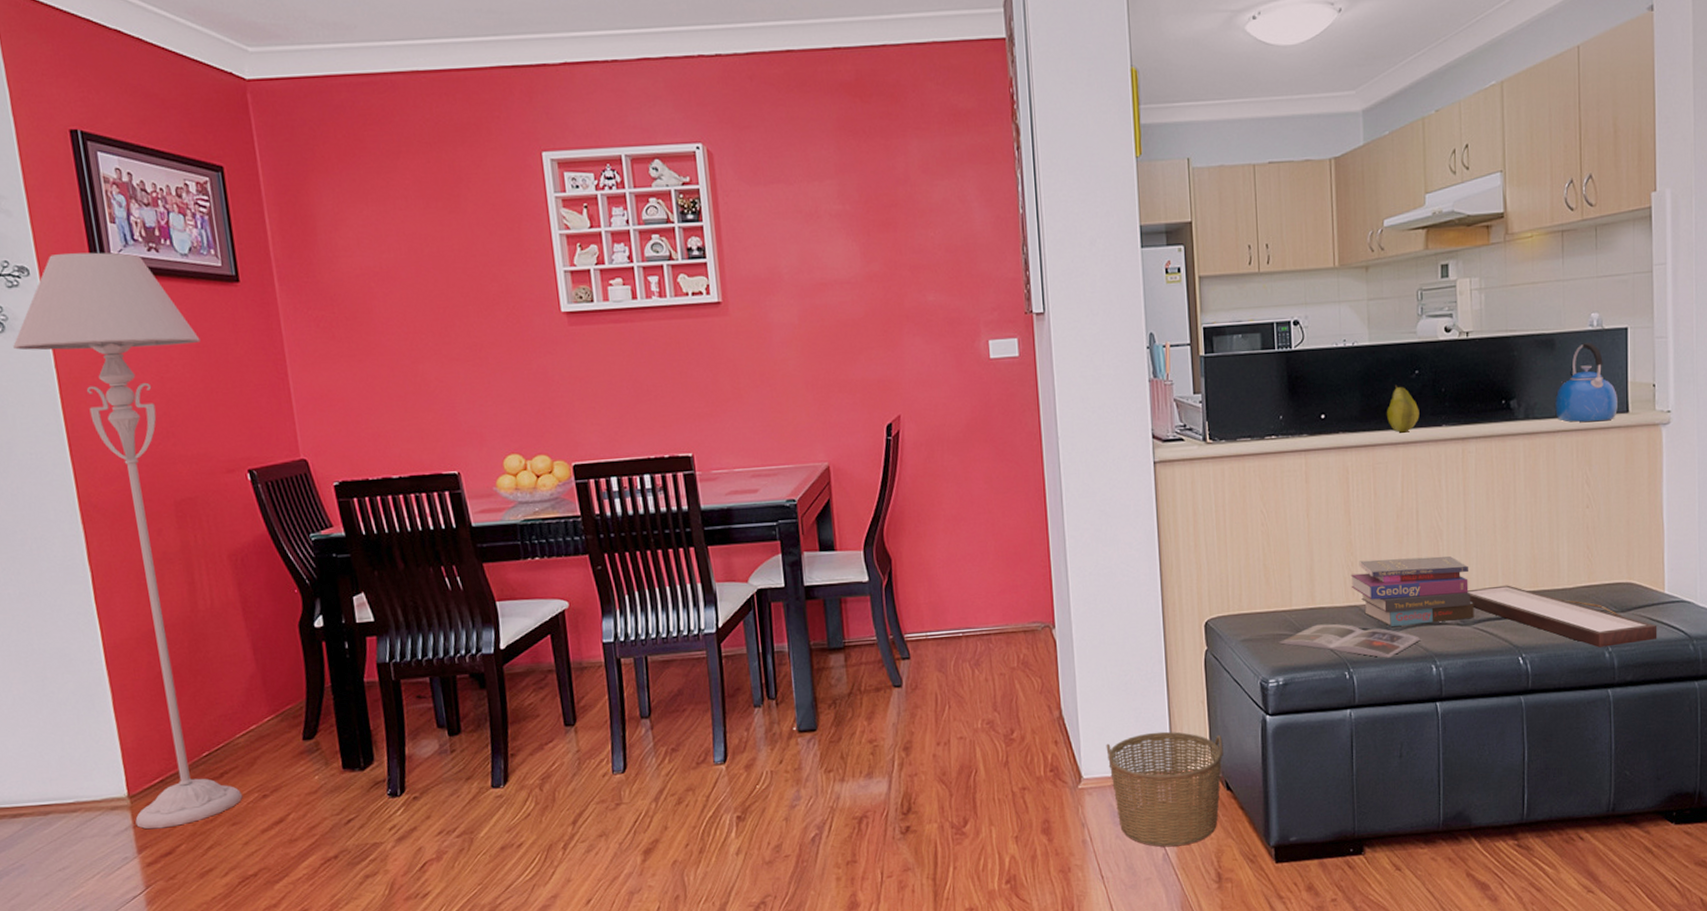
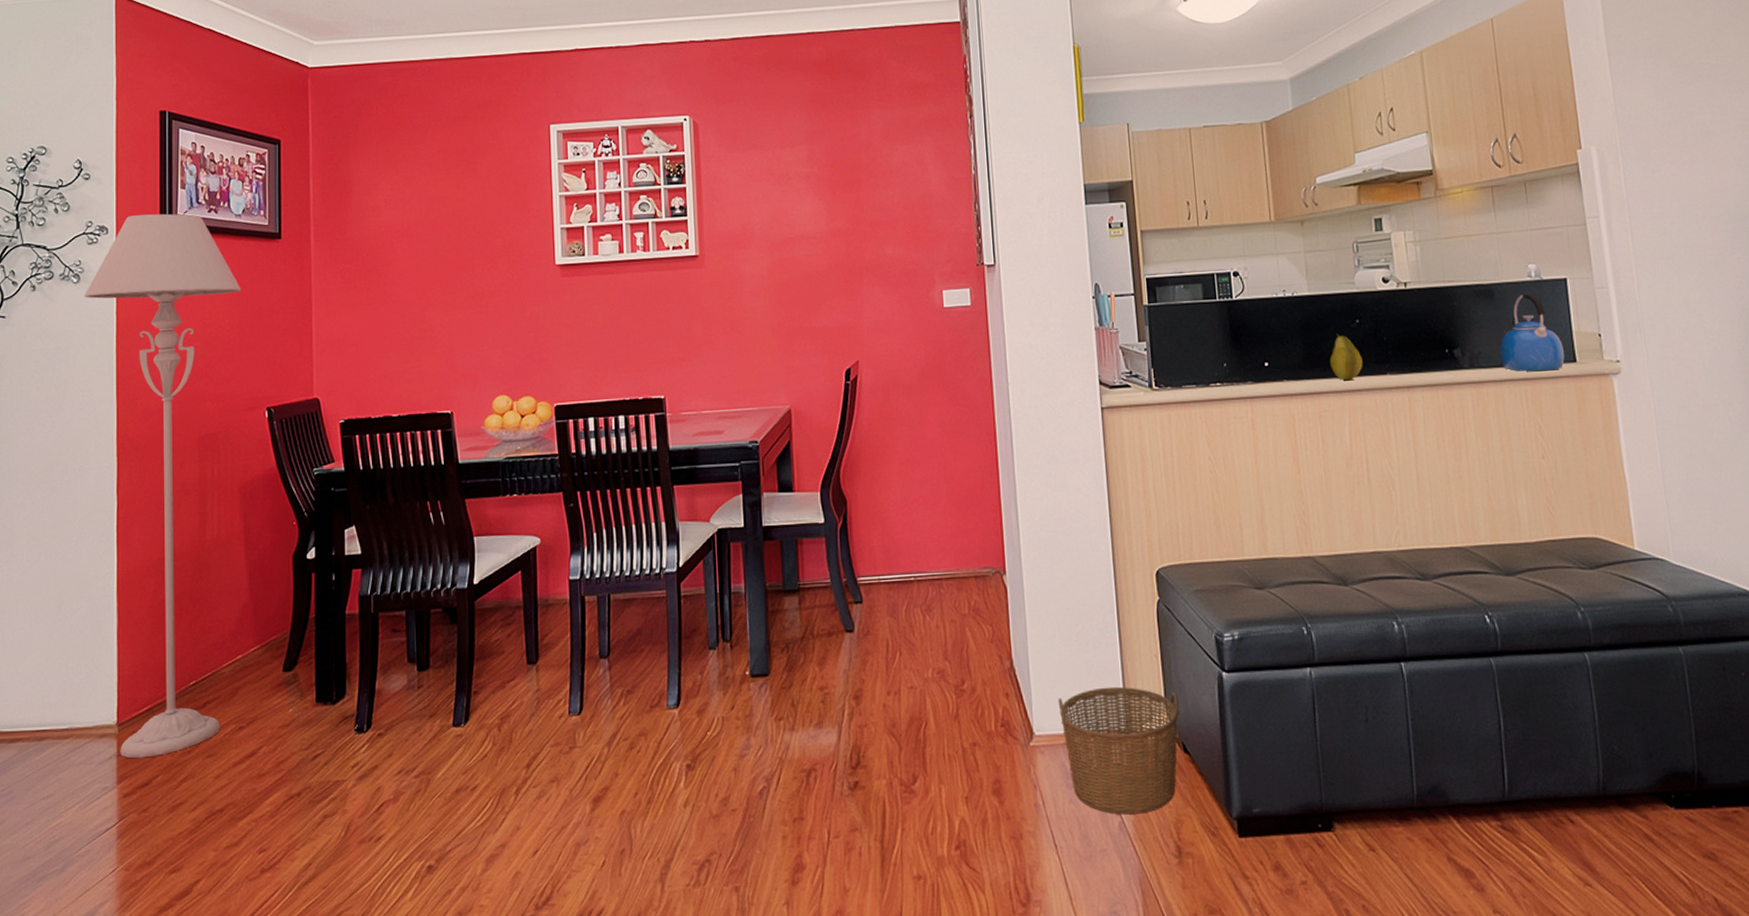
magazine: present [1278,623,1421,658] -> none [1231,575,1380,613]
books: present [1350,556,1474,627] -> none [1302,506,1434,580]
tray: present [1467,585,1658,648] -> none [1425,538,1632,607]

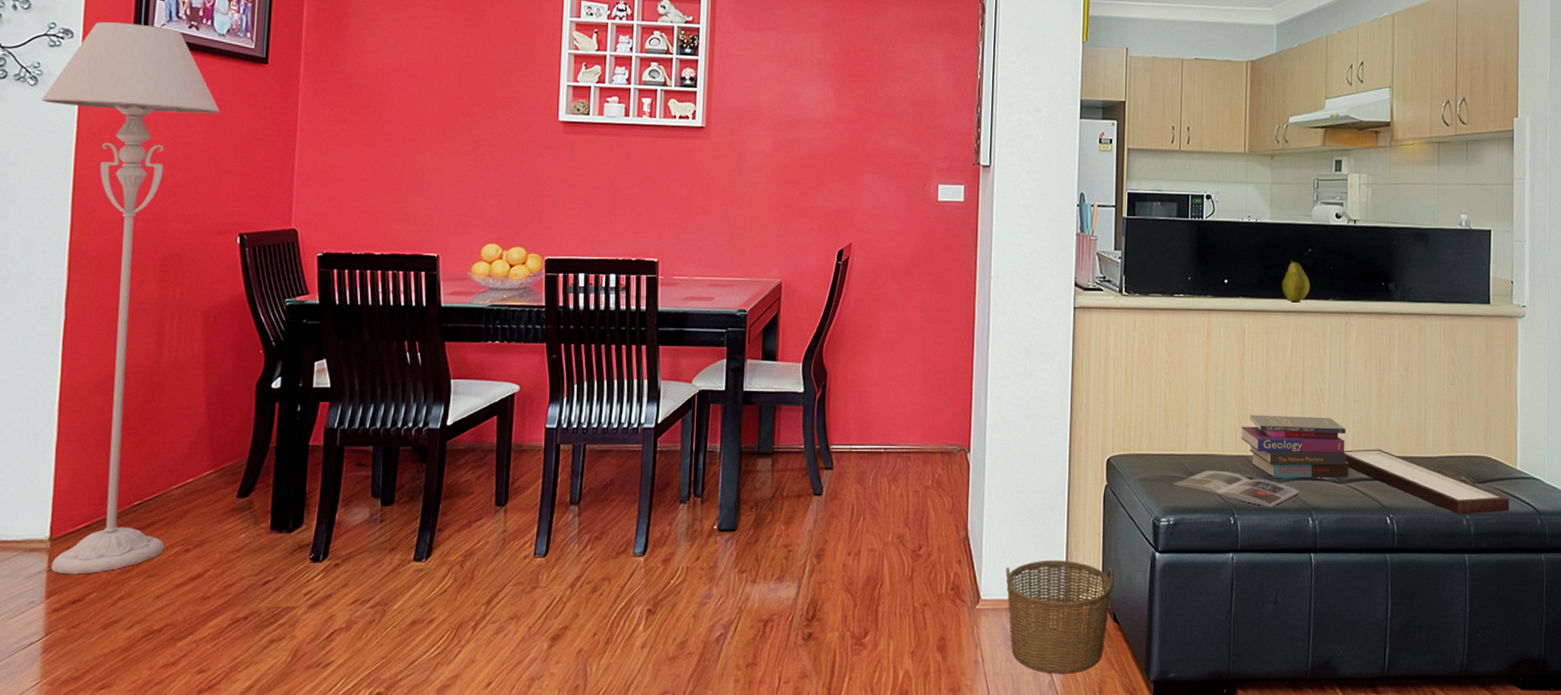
magazine: none [1231,575,1380,613] -> present [1171,470,1300,507]
books: none [1302,506,1434,580] -> present [1240,414,1349,478]
tray: none [1425,538,1632,607] -> present [1344,449,1510,514]
kettle: present [1499,293,1565,372] -> none [1427,240,1481,309]

